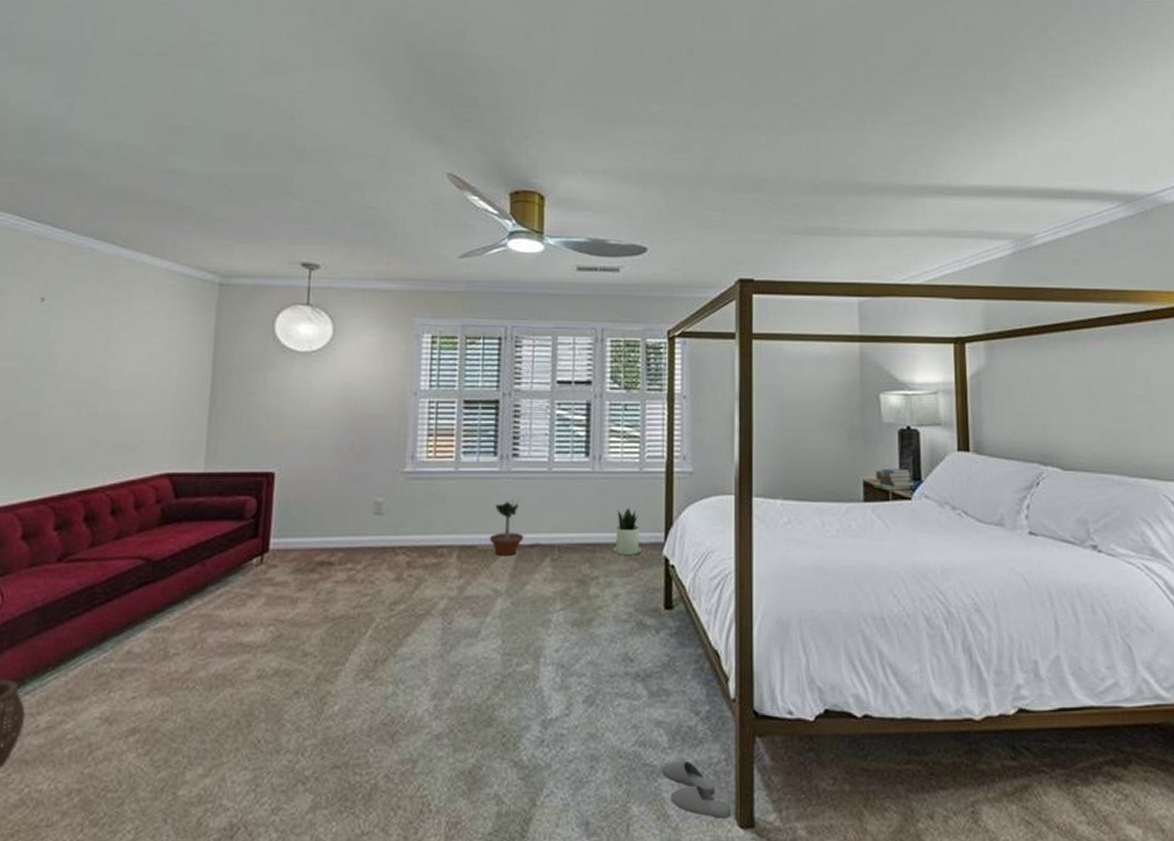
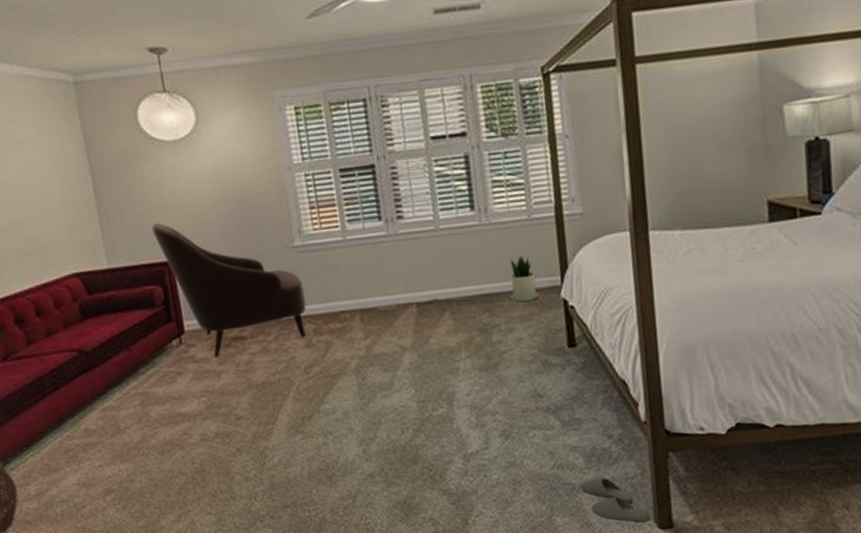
armchair: none [261,432,405,582] -> present [151,223,307,357]
potted tree: present [489,499,524,556] -> none [387,260,421,315]
books: present [873,468,914,491] -> none [778,183,824,208]

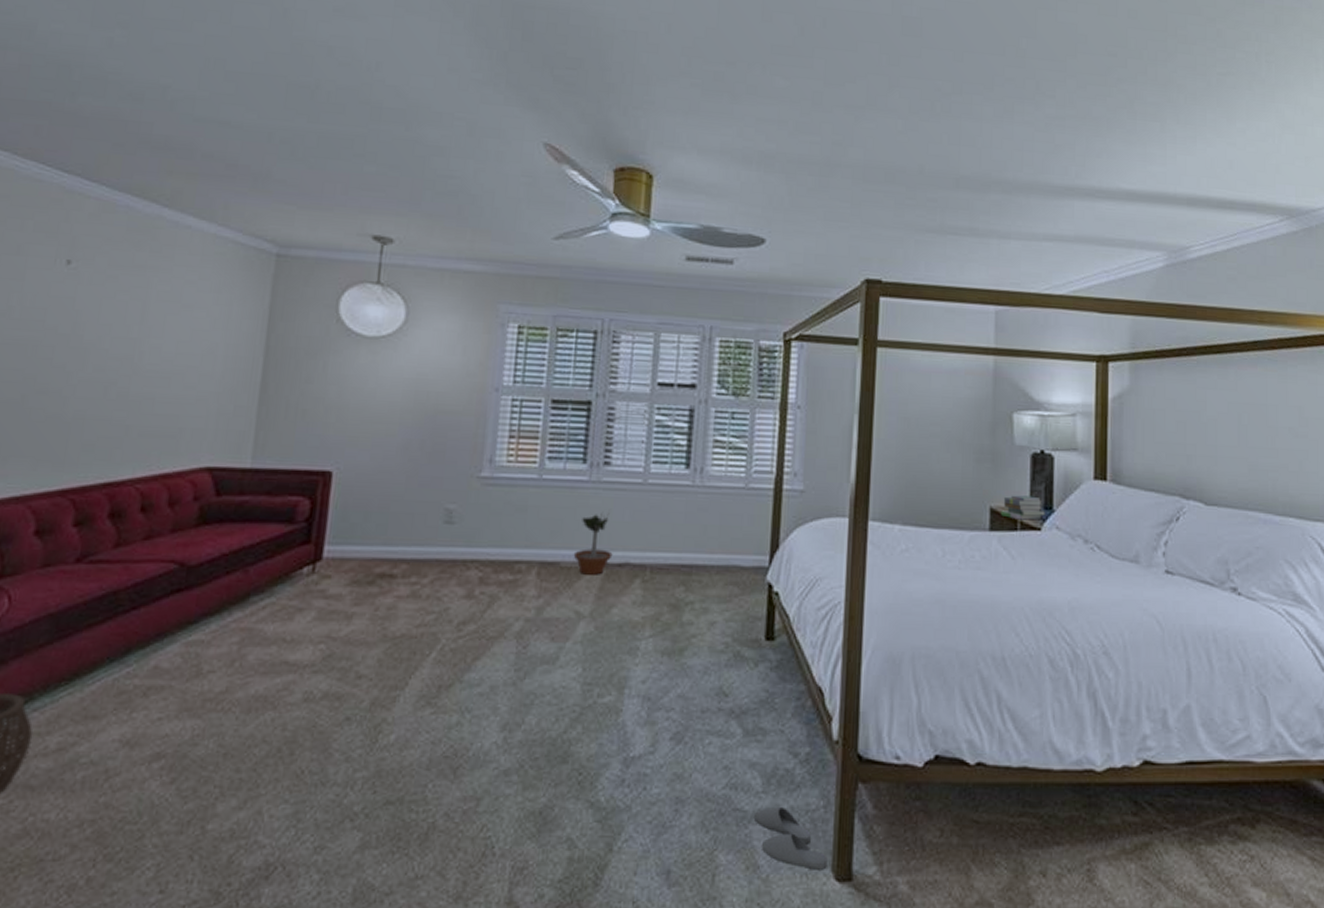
armchair: present [151,223,307,357] -> none [318,425,480,596]
potted tree: none [387,260,421,315] -> present [573,513,613,575]
planter: present [509,256,539,302] -> none [711,527,743,580]
books: none [778,183,824,208] -> present [1000,495,1045,520]

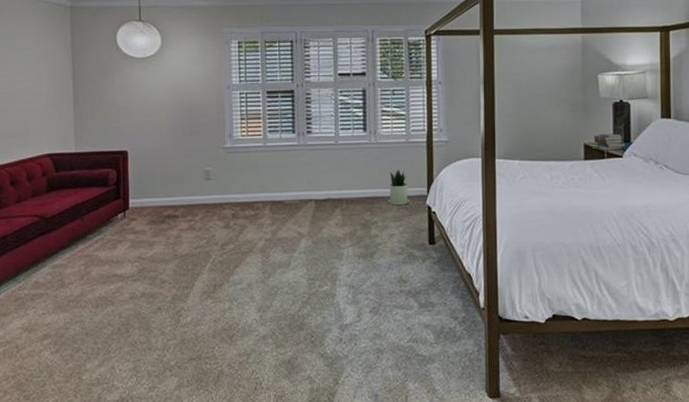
potted tree: present [573,513,613,575] -> none [292,166,319,208]
planter: none [711,527,743,580] -> present [387,170,410,206]
slippers: present [755,806,828,870] -> none [431,352,482,391]

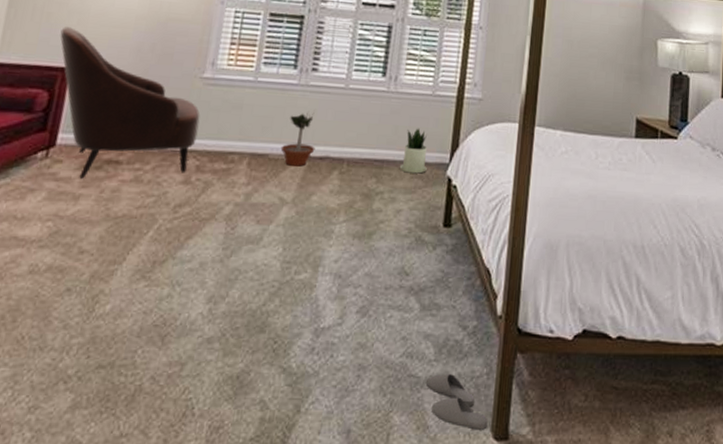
armchair: none [115,120,229,231] -> present [60,27,200,179]
potted tree: none [292,166,319,208] -> present [280,112,315,167]
slippers: none [431,352,482,391] -> present [426,373,488,430]
books: present [591,133,625,151] -> none [644,108,681,130]

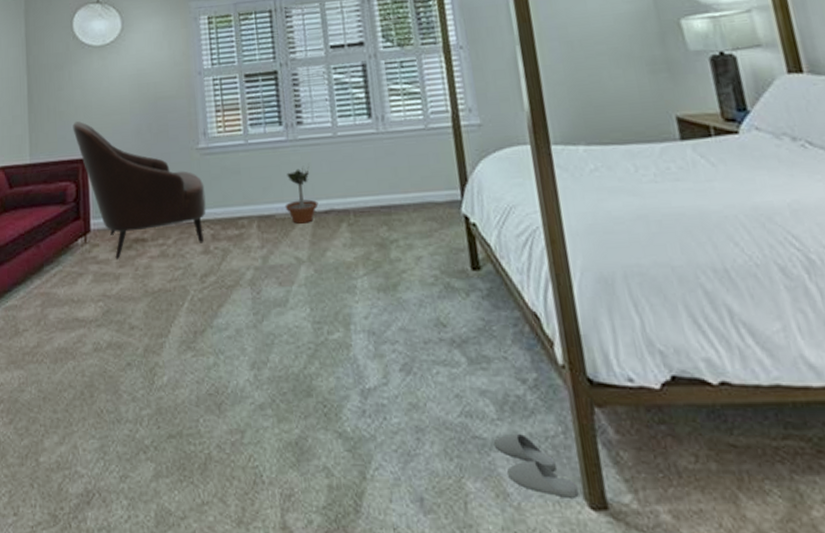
planter: present [399,128,427,174] -> none [407,166,439,216]

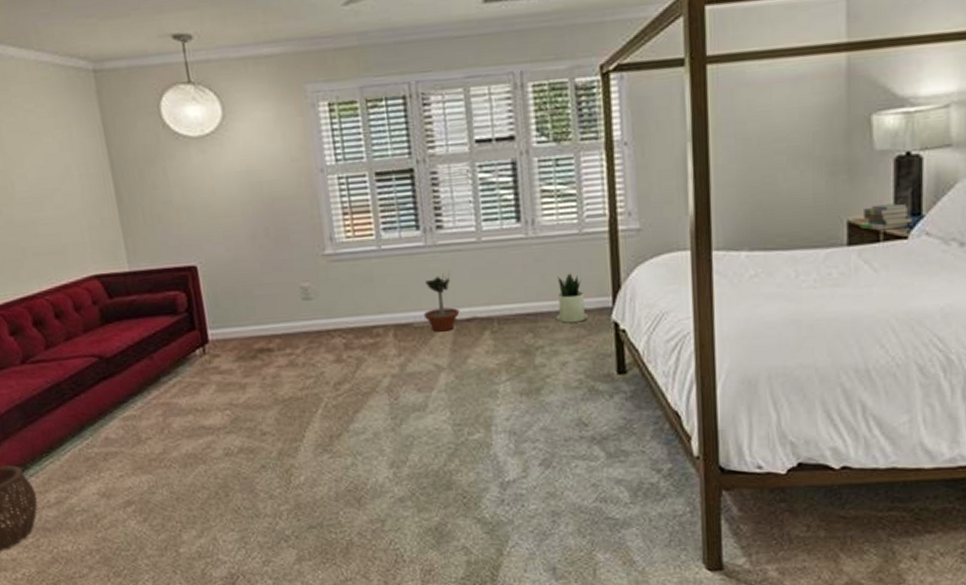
armchair: present [73,121,206,259] -> none [175,225,337,369]
planter: none [407,166,439,216] -> present [556,273,588,323]
slippers: present [494,433,579,498] -> none [626,513,698,563]
books: none [688,99,739,126] -> present [859,203,912,231]

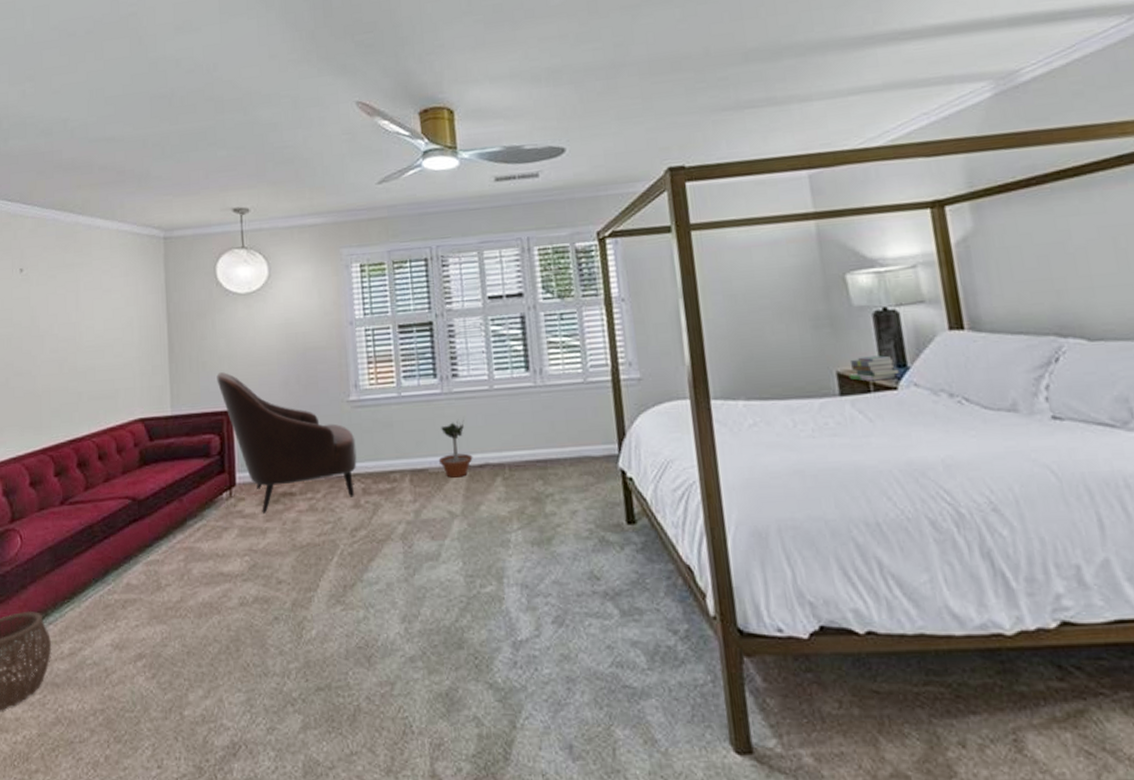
armchair: none [175,225,337,369] -> present [216,372,357,513]
planter: present [556,273,588,323] -> none [564,420,596,471]

